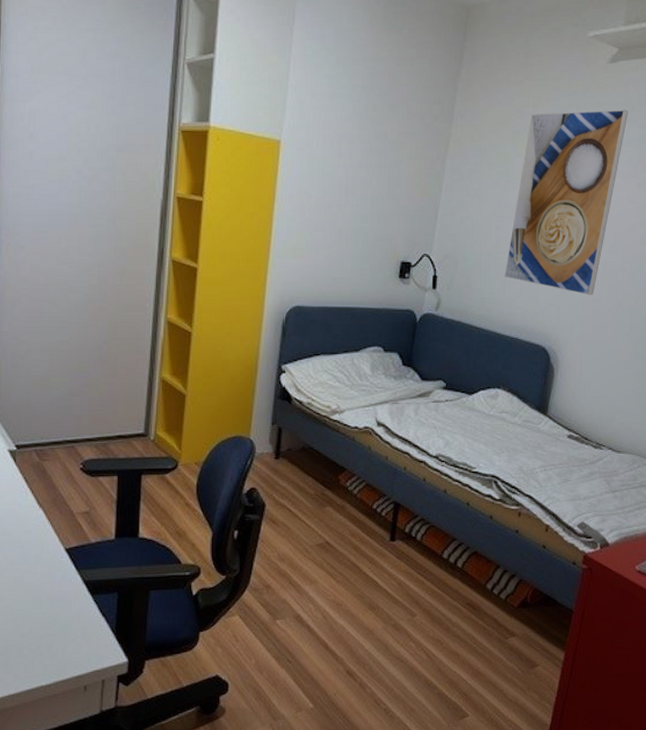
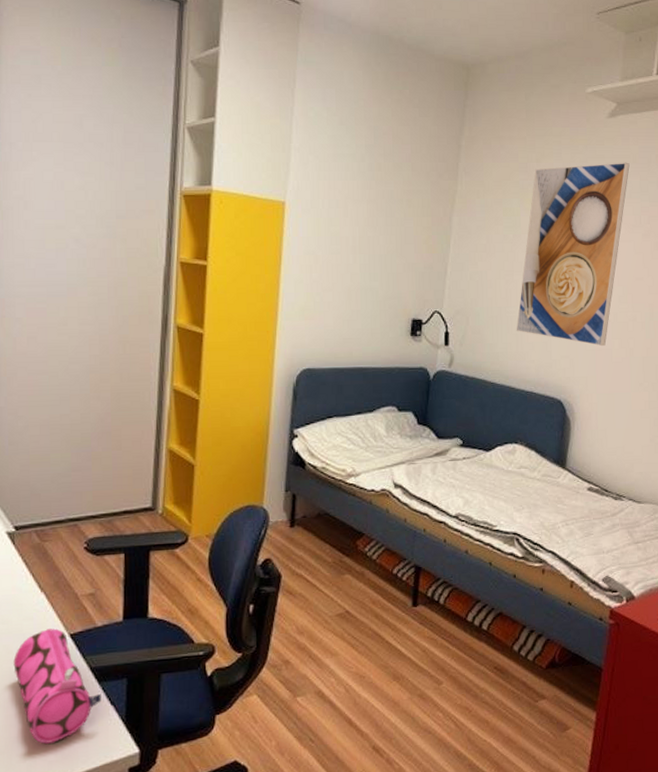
pencil case: none [13,541,94,648] -> present [13,628,102,744]

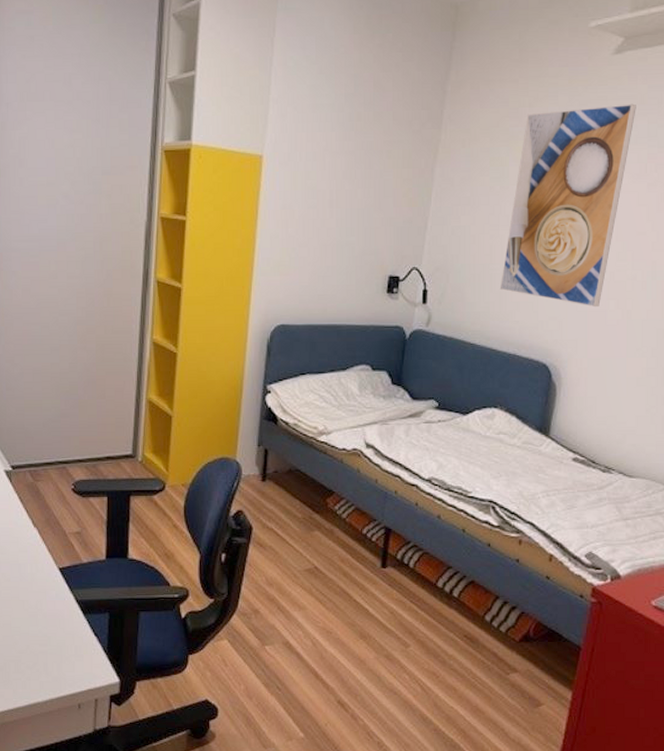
pencil case: present [13,628,102,744] -> none [10,560,86,665]

